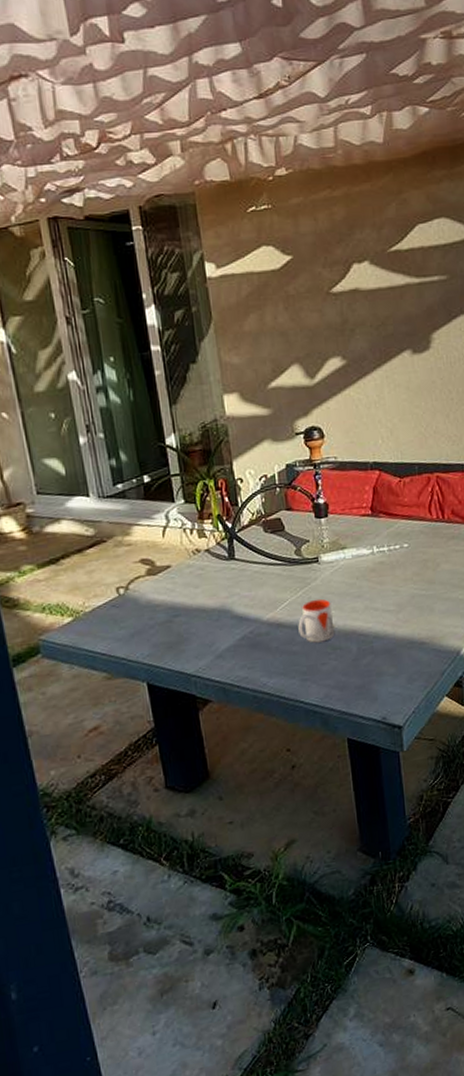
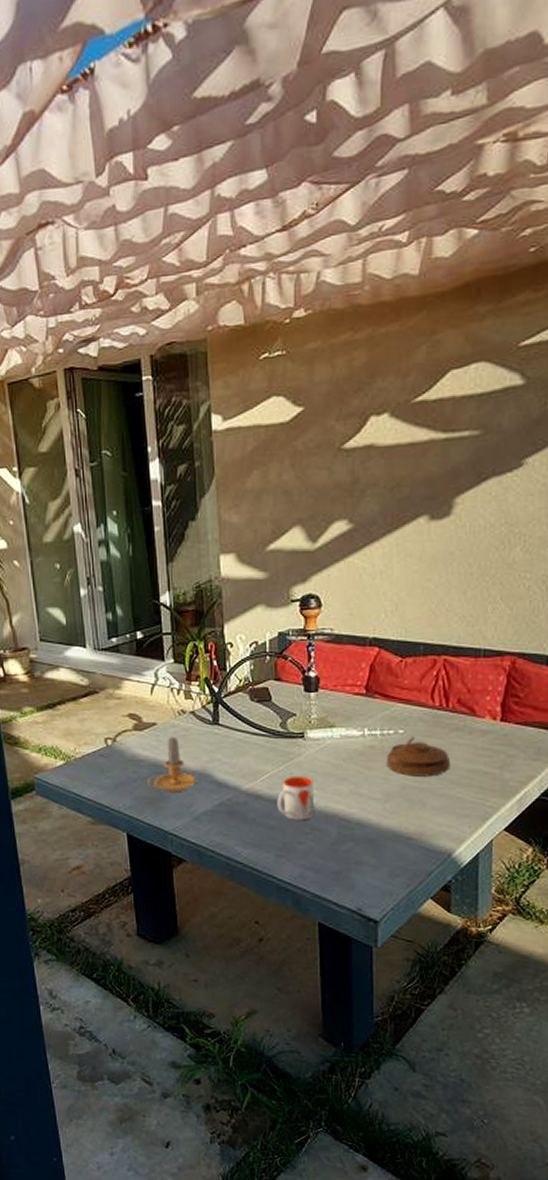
candle: none [166,576,217,634] -> present [148,736,197,793]
ashtray: none [395,548,450,586] -> present [387,736,449,777]

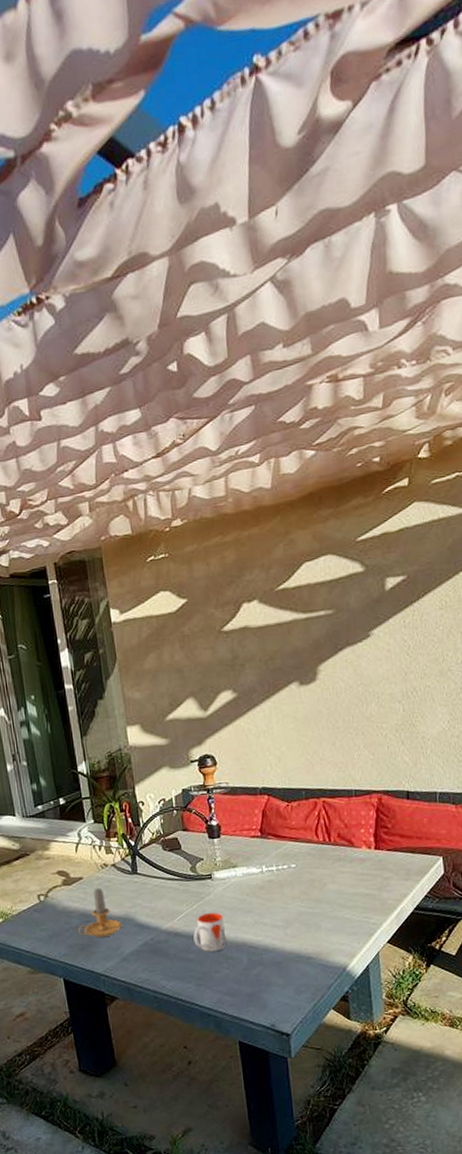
ashtray: present [387,736,449,777] -> none [283,868,337,904]

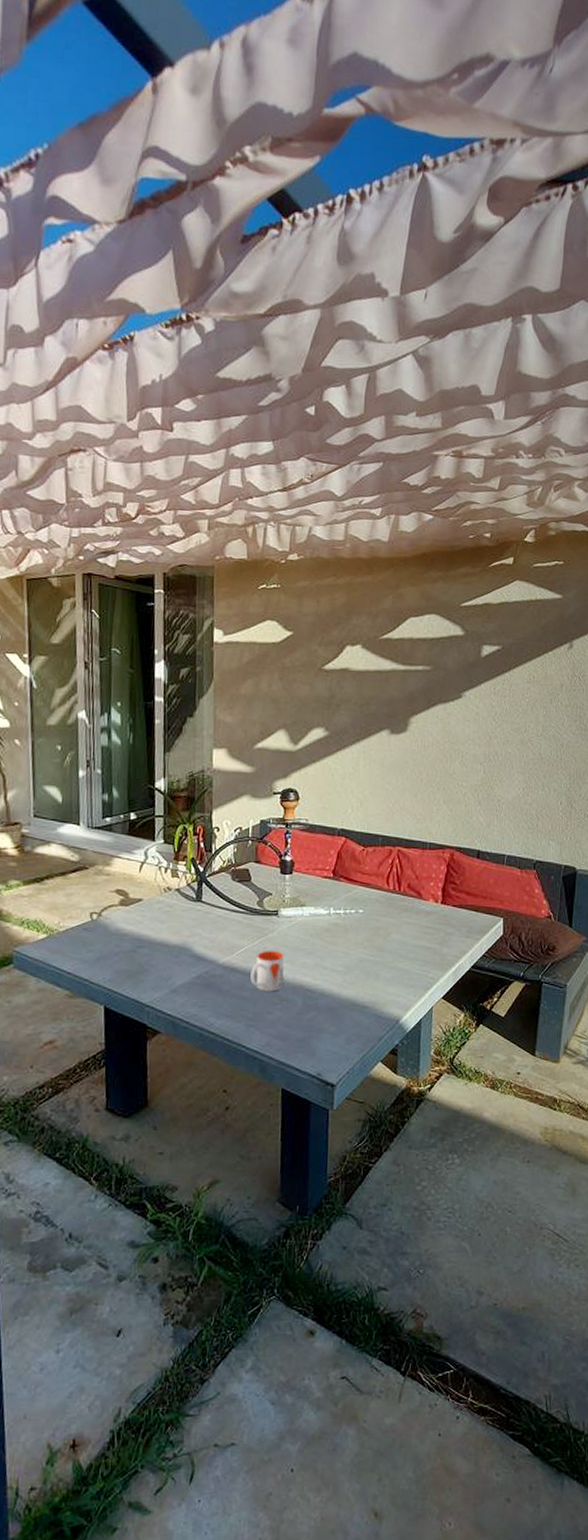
candle: present [79,887,122,938] -> none [129,911,177,966]

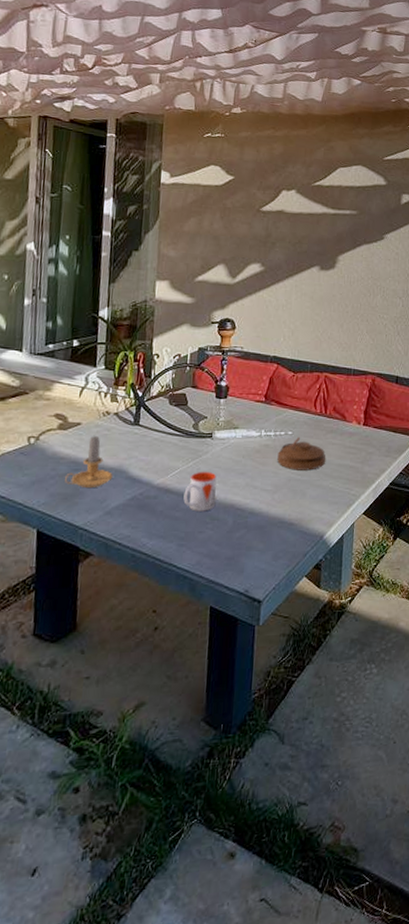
candle: none [129,911,177,966] -> present [65,435,113,489]
ashtray: none [348,915,400,951] -> present [277,436,325,471]

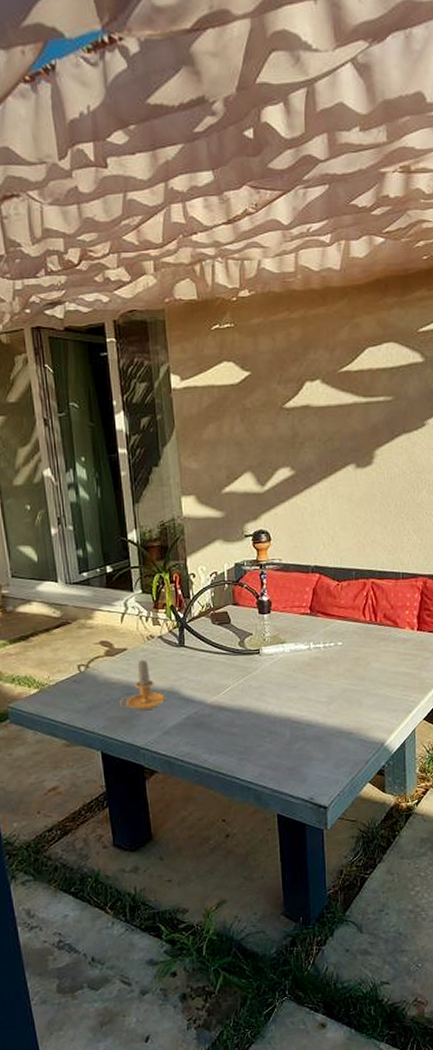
mug: present [183,471,217,511] -> none [238,687,270,727]
ashtray: present [277,436,325,471] -> none [329,646,379,681]

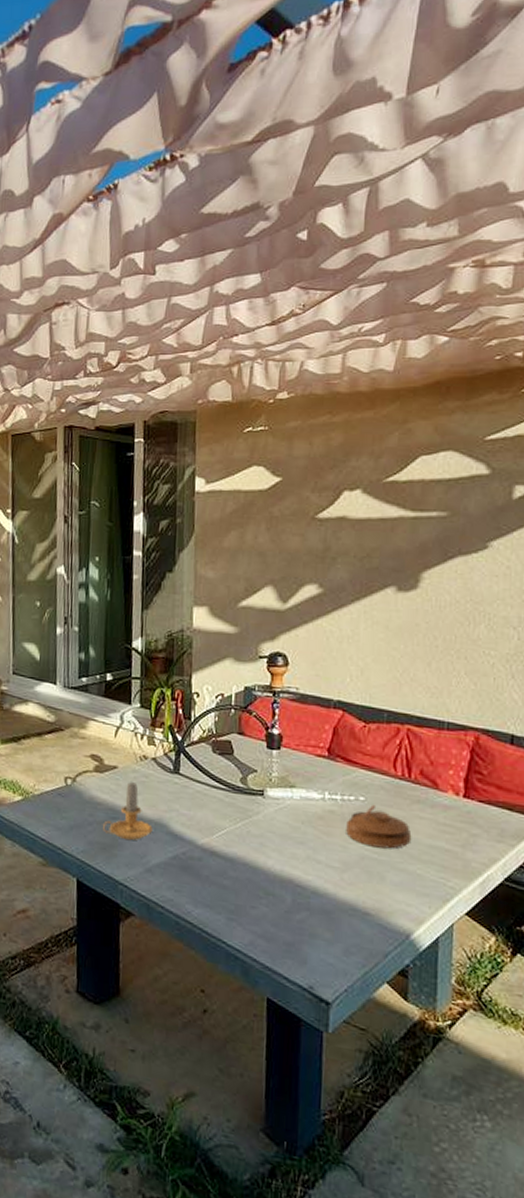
ashtray: none [329,646,379,681] -> present [346,804,410,849]

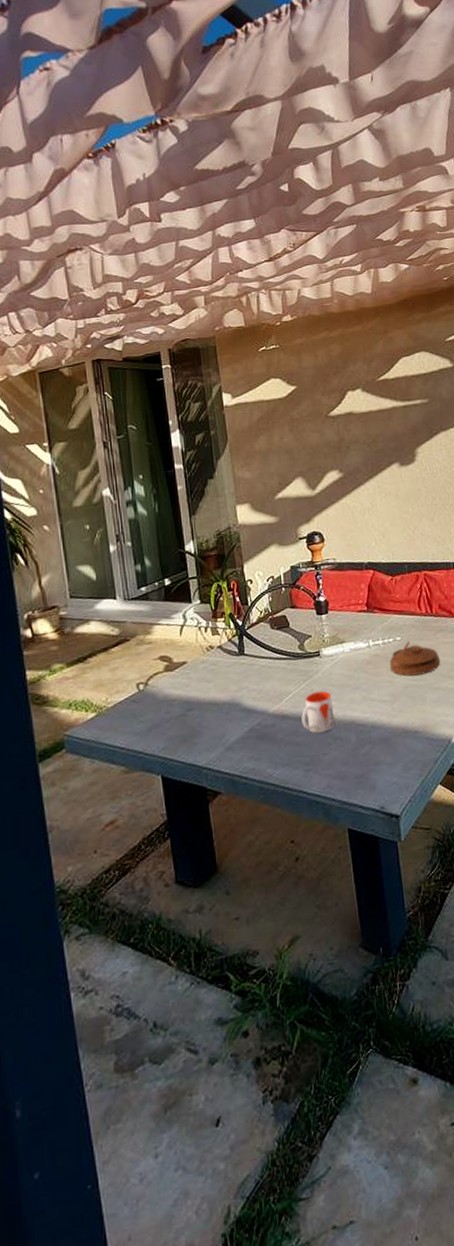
candle: present [103,781,153,841] -> none [180,671,227,727]
mug: none [232,834,271,884] -> present [301,690,334,734]

